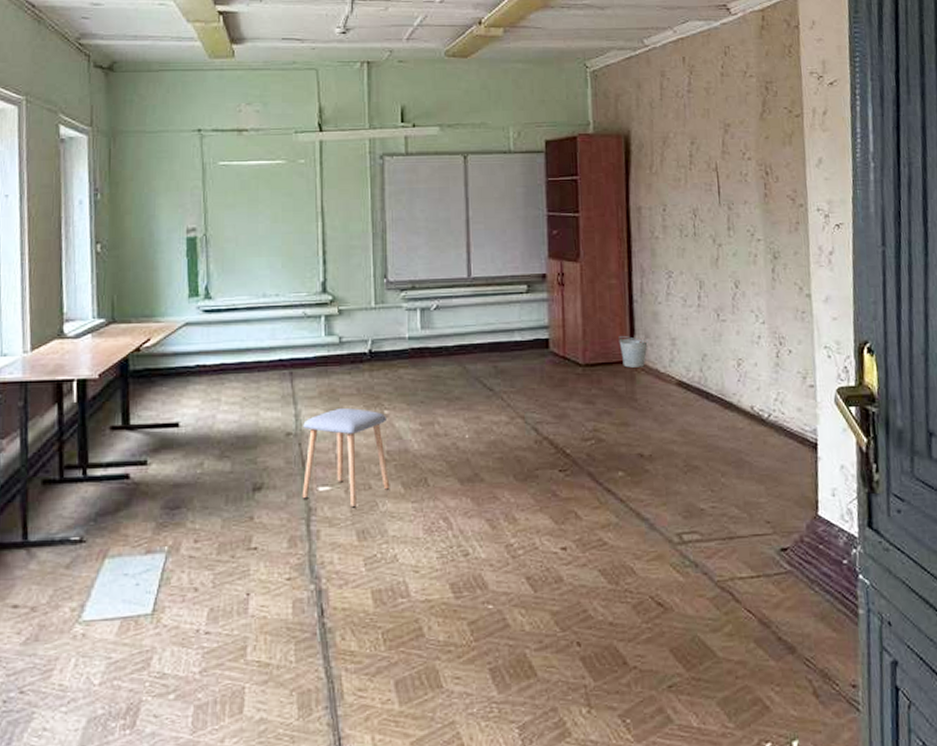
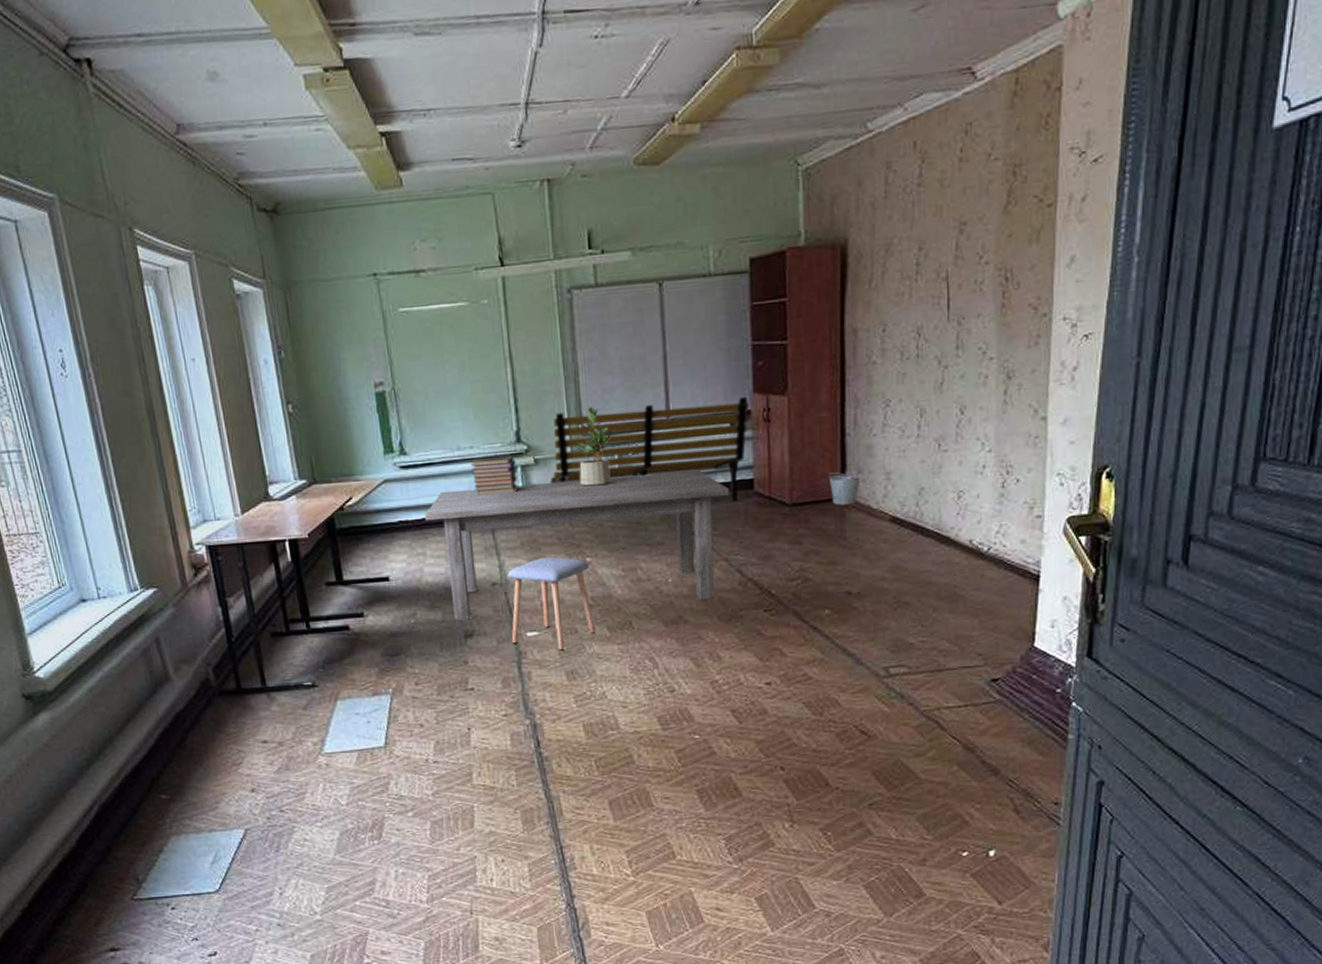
dining table: none [224,328,527,472] -> present [425,470,730,621]
book stack: none [275,304,320,343] -> present [471,455,518,496]
bench: none [352,261,544,360] -> present [549,396,749,502]
potted plant: none [382,263,414,339] -> present [578,407,611,486]

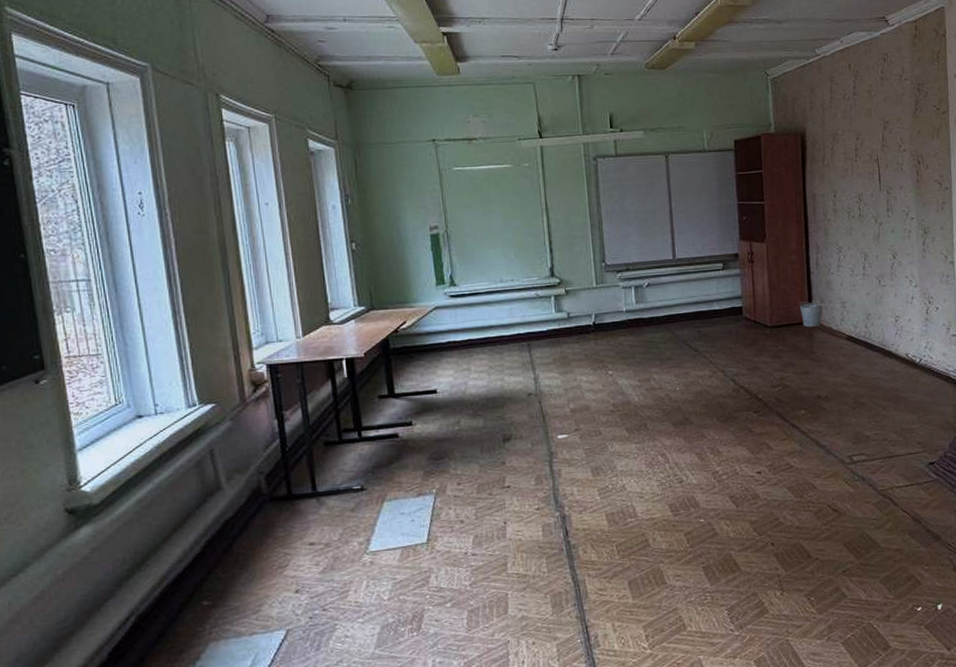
dining table: present [425,470,730,621] -> none [471,300,724,427]
book stack: present [471,455,518,496] -> none [512,287,552,320]
stool: present [507,557,596,651] -> none [541,370,617,451]
bench: present [549,396,749,502] -> none [578,243,737,325]
potted plant: present [578,407,611,486] -> none [601,249,629,312]

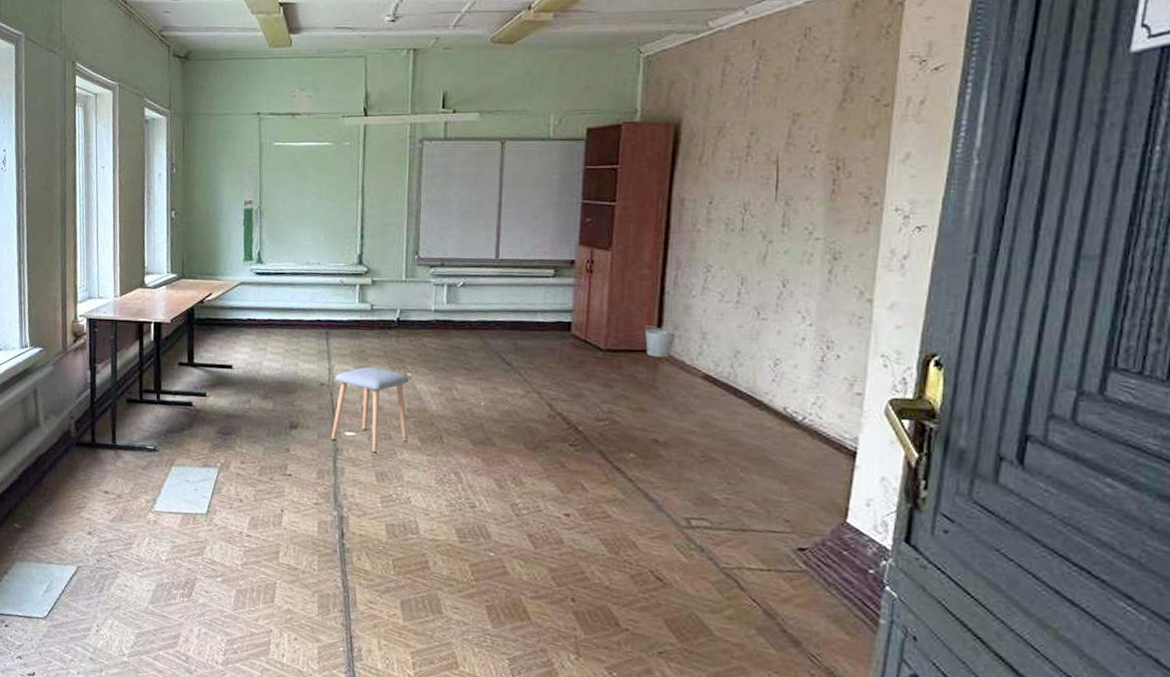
stool: none [541,370,617,451] -> present [330,366,409,453]

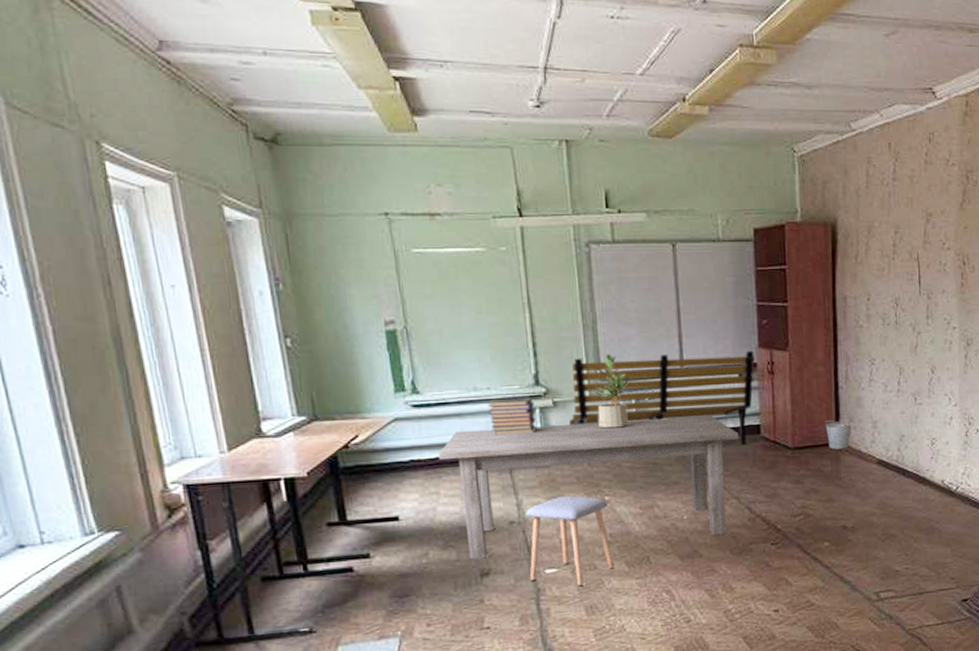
dining table: none [271,298,548,427] -> present [439,416,739,560]
book stack: none [316,273,356,307] -> present [488,397,537,436]
bench: none [383,243,573,341] -> present [568,350,755,446]
potted plant: none [410,241,443,310] -> present [596,354,628,429]

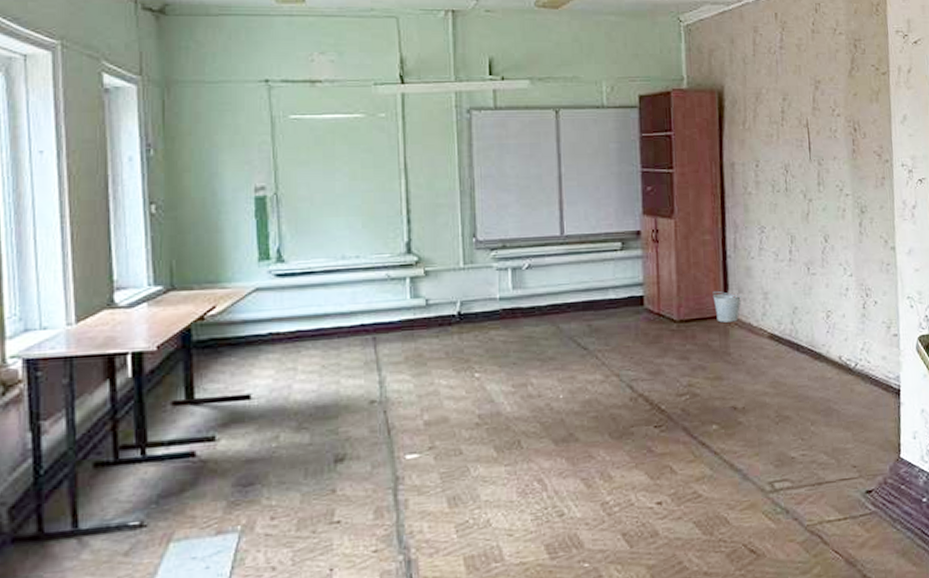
dining table: present [439,416,739,560] -> none [300,286,621,444]
book stack: present [488,397,537,436] -> none [356,266,405,307]
stool: present [525,495,615,587] -> none [388,372,482,475]
bench: present [568,350,755,446] -> none [439,218,639,318]
potted plant: present [596,354,628,429] -> none [471,221,505,300]

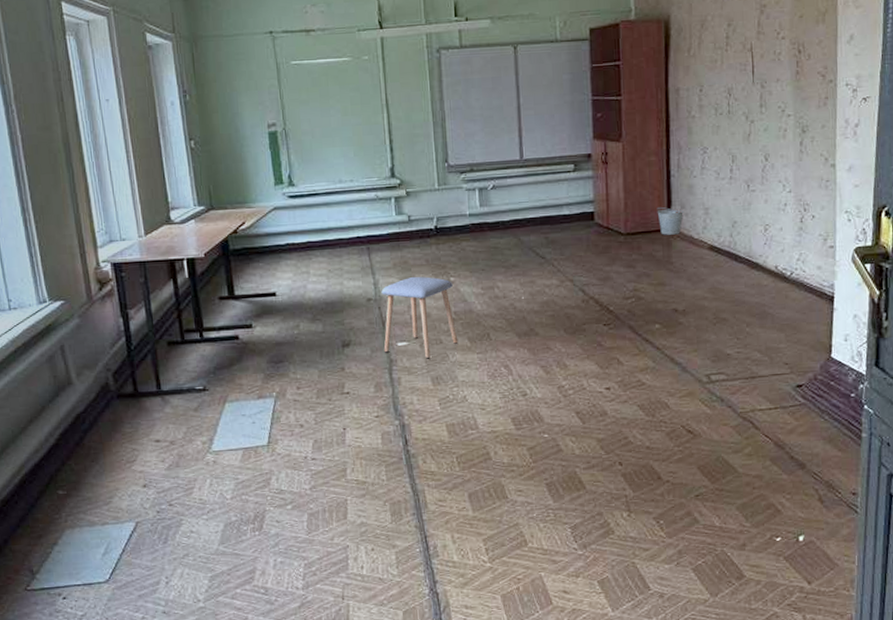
stool: none [388,372,482,475] -> present [381,276,458,359]

